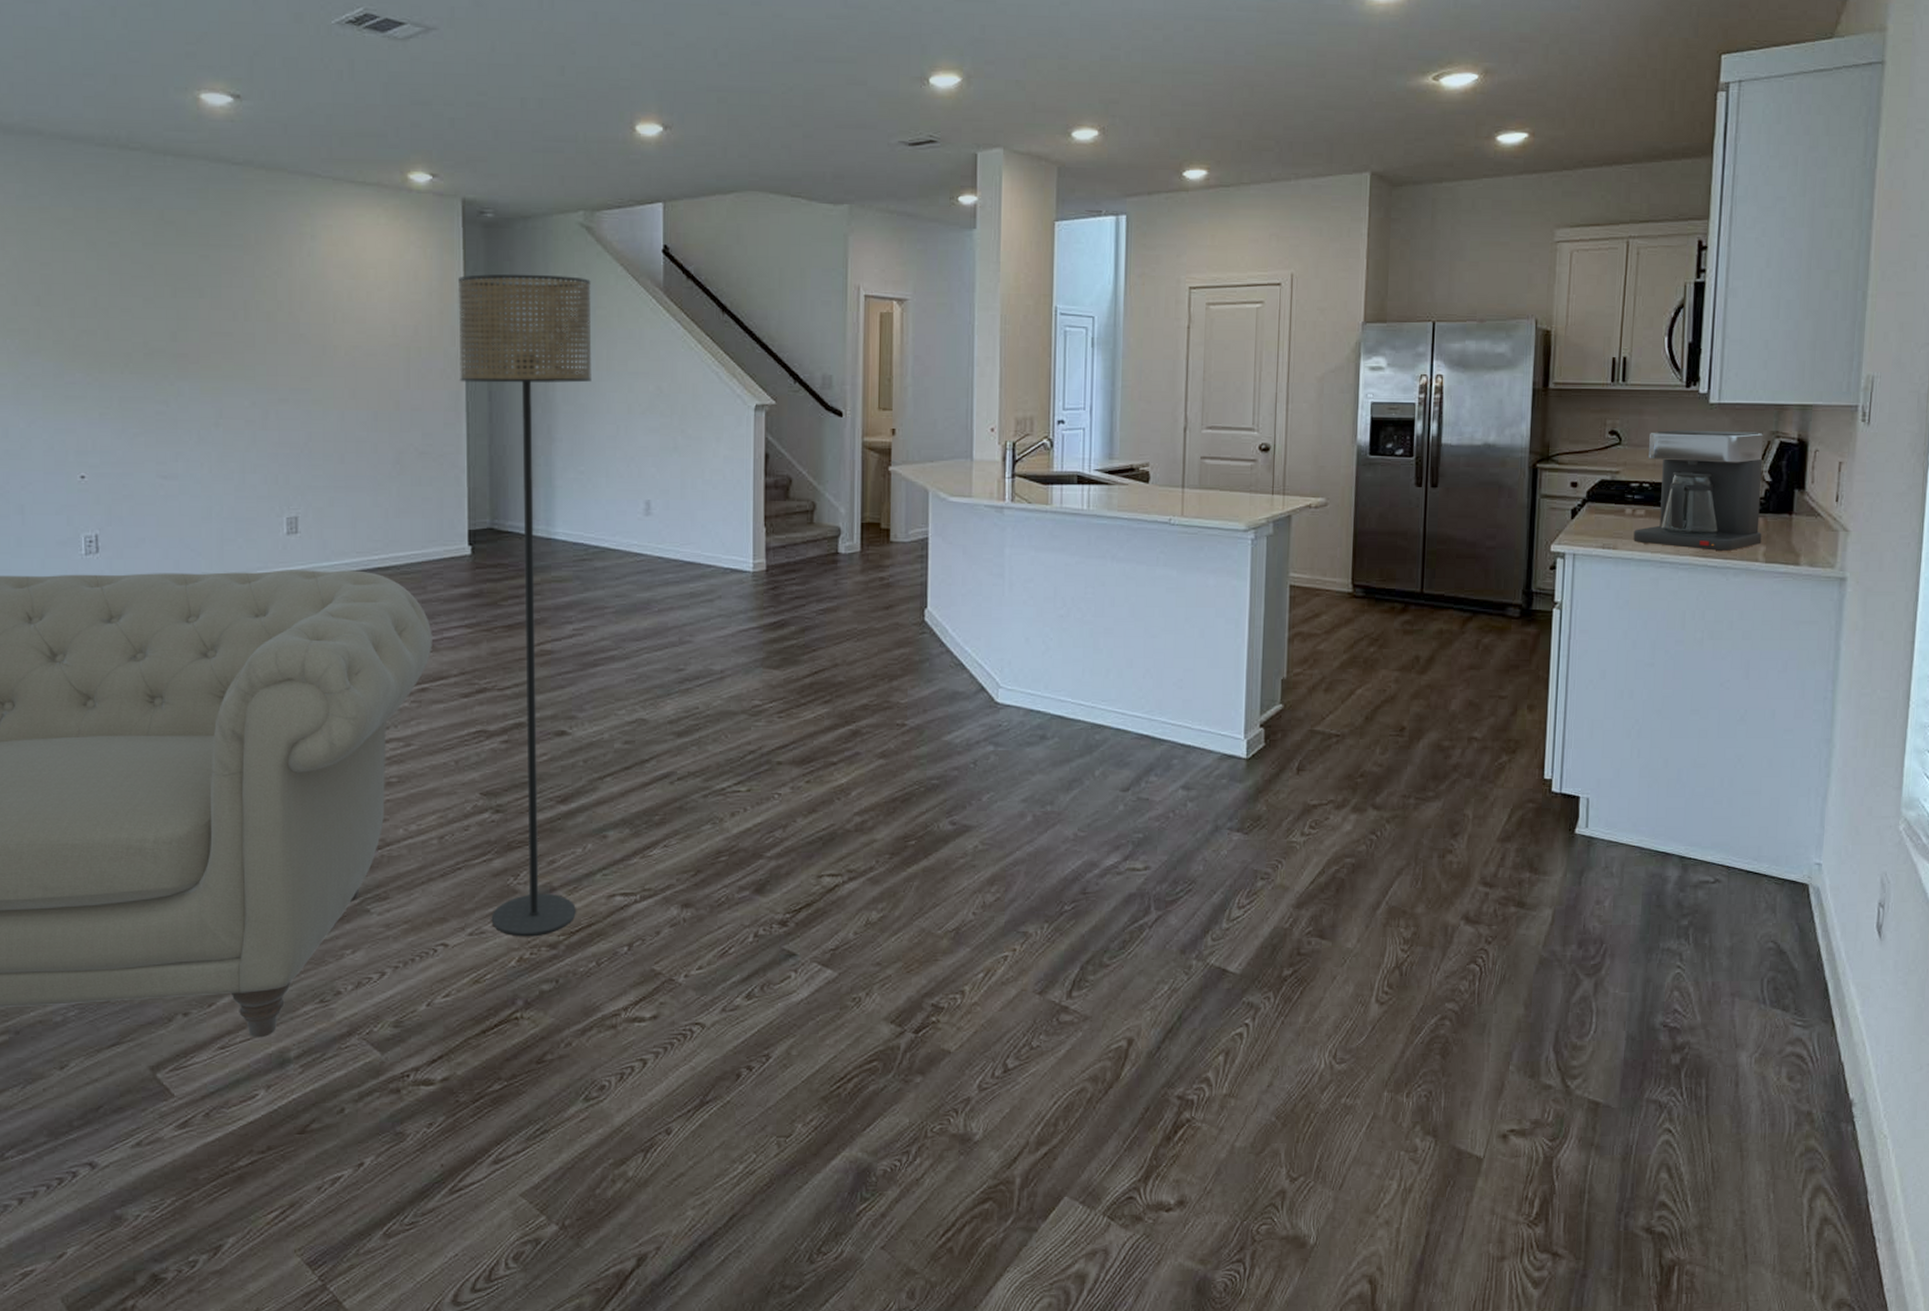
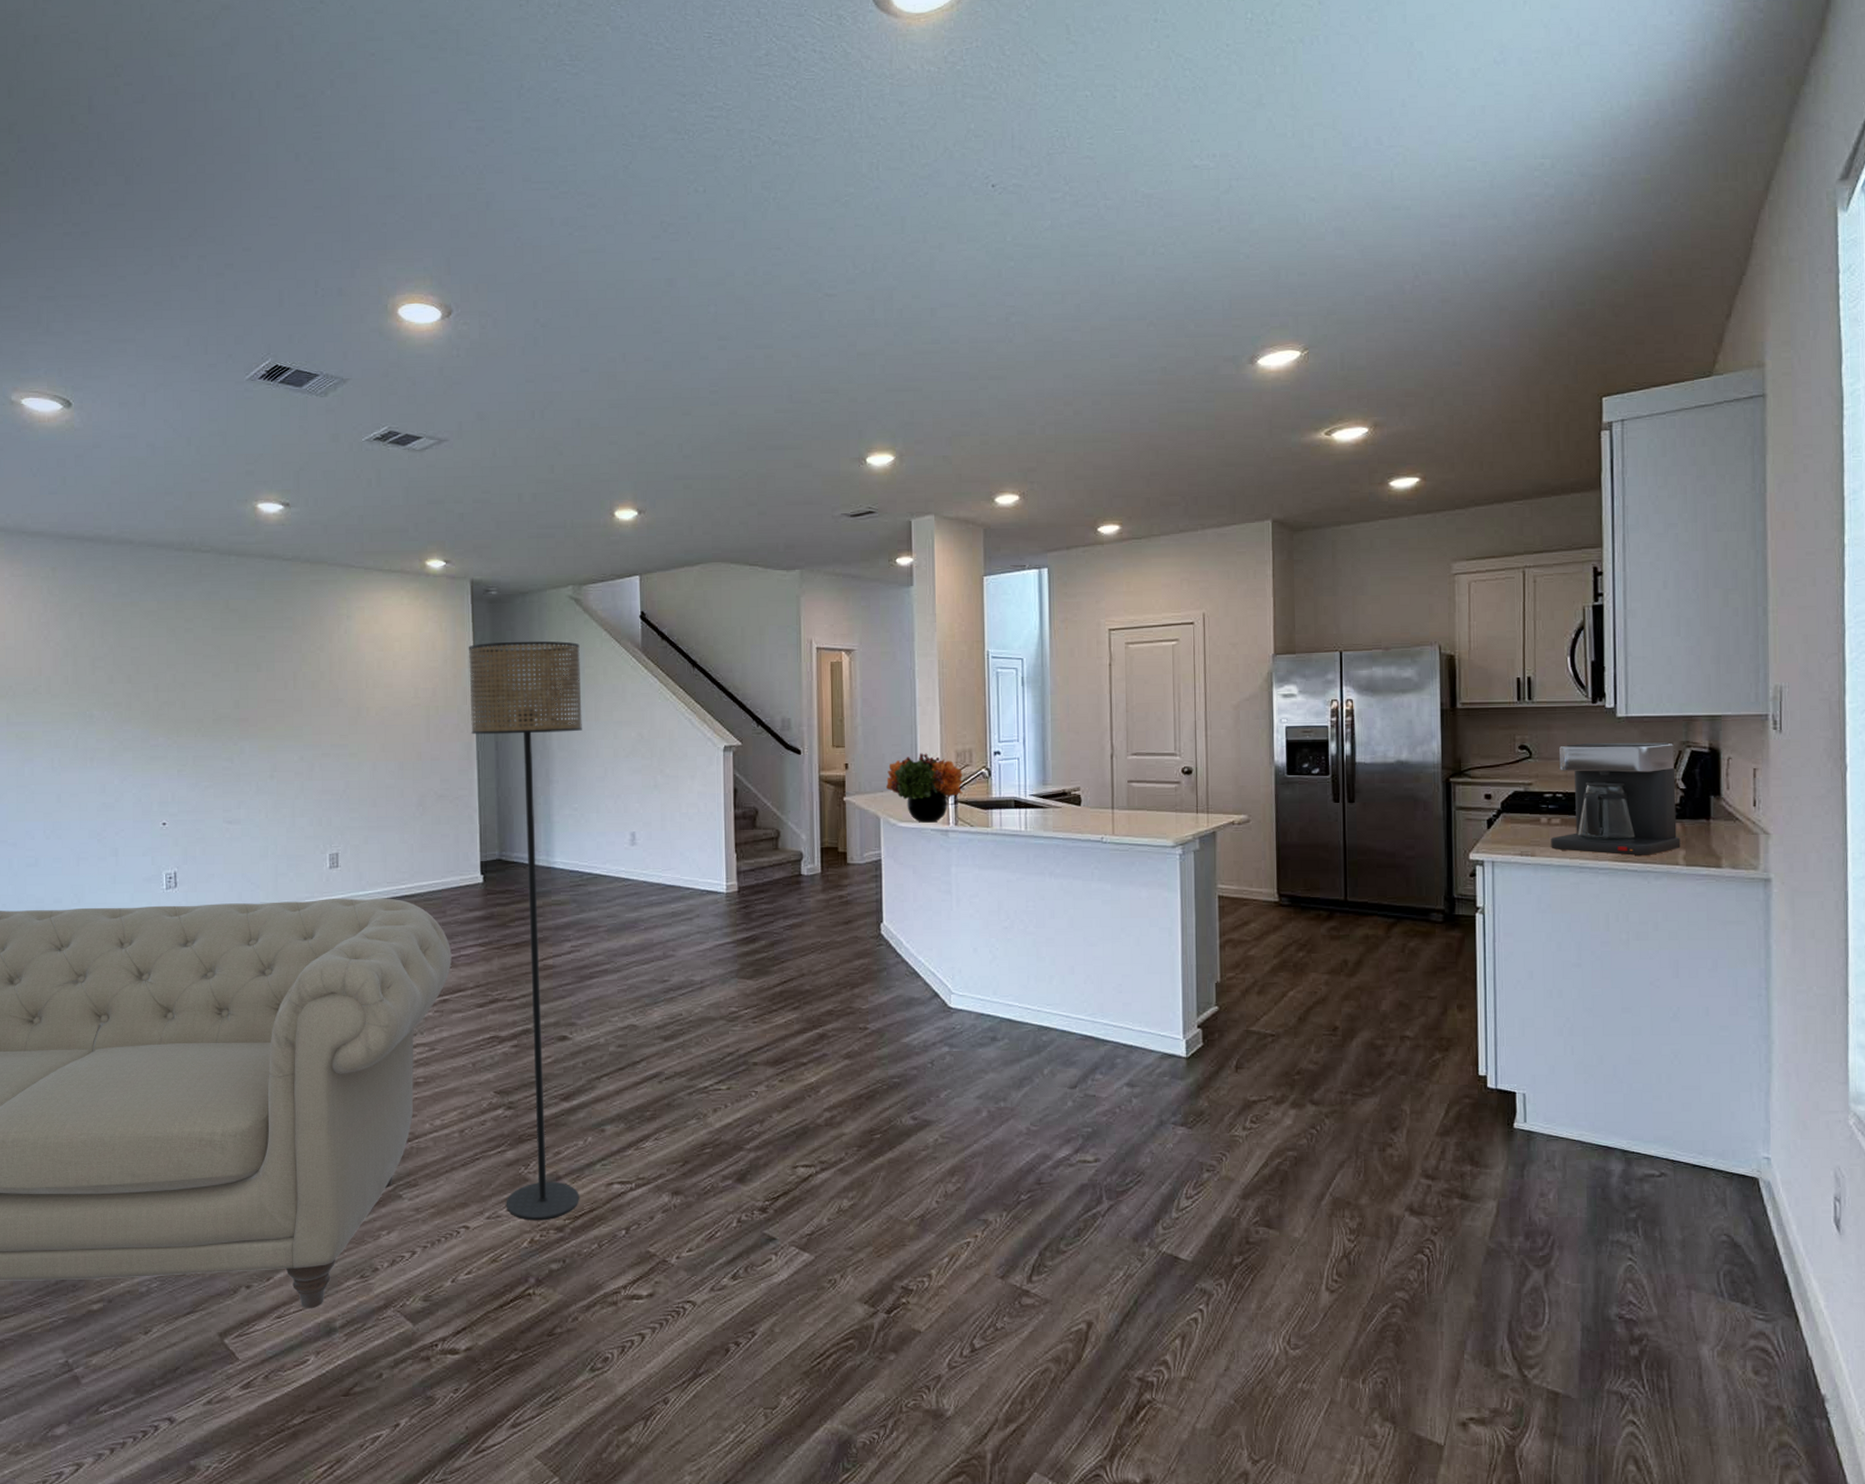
flower arrangement: none [936,419,1023,498] -> present [885,753,964,823]

